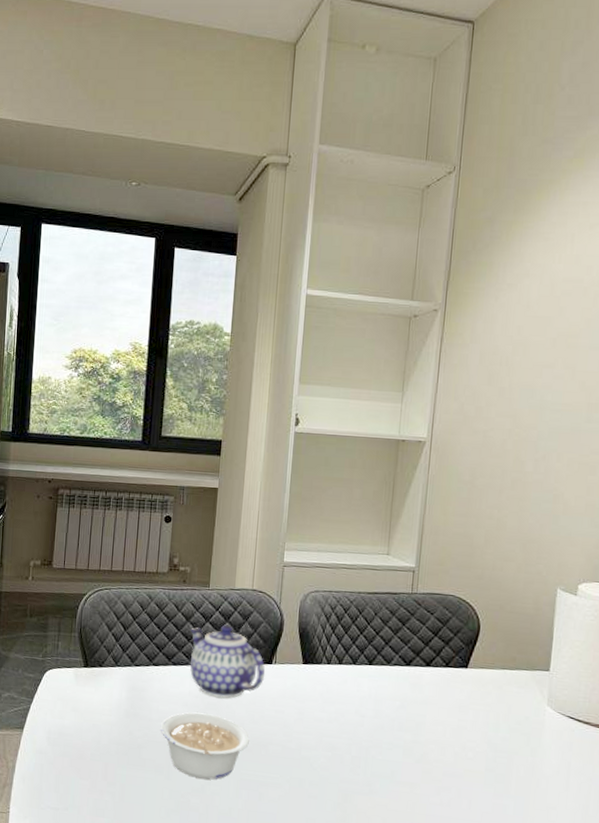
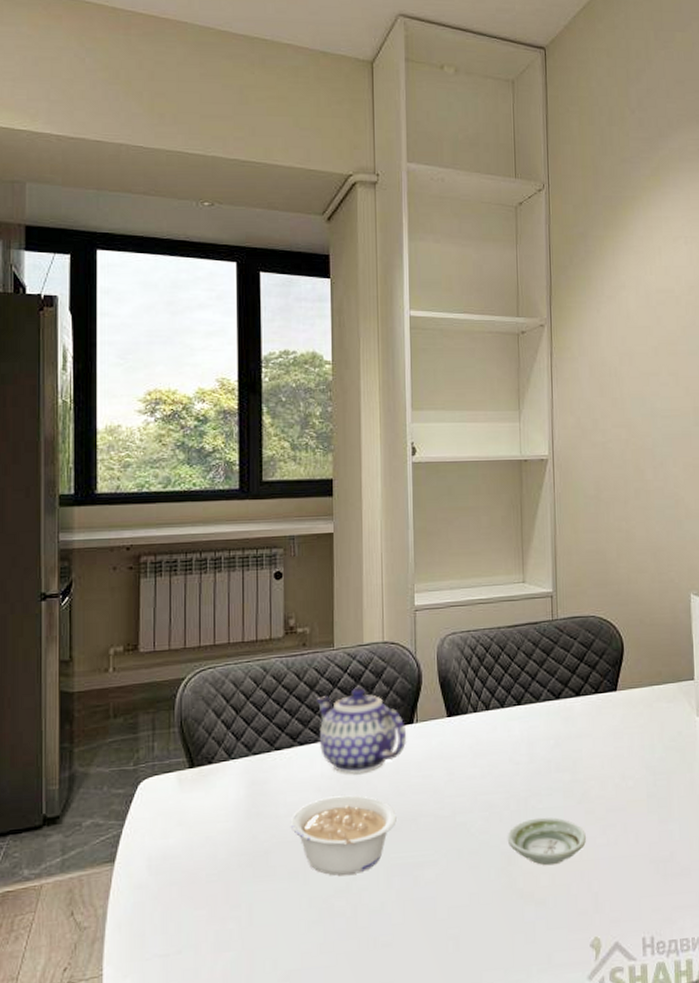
saucer: none [345,766,420,811] -> present [507,817,586,866]

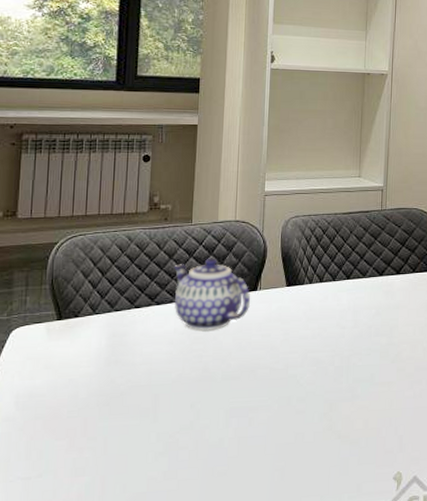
legume: present [290,795,397,876] -> none [144,348,237,415]
saucer: present [507,817,586,866] -> none [330,373,396,413]

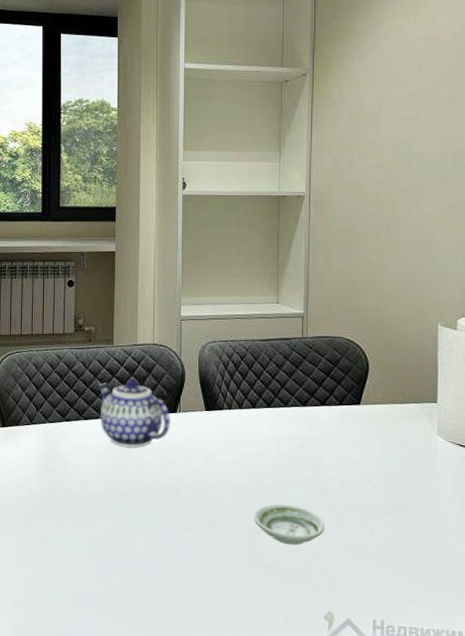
saucer: none [330,373,396,413] -> present [253,504,324,545]

